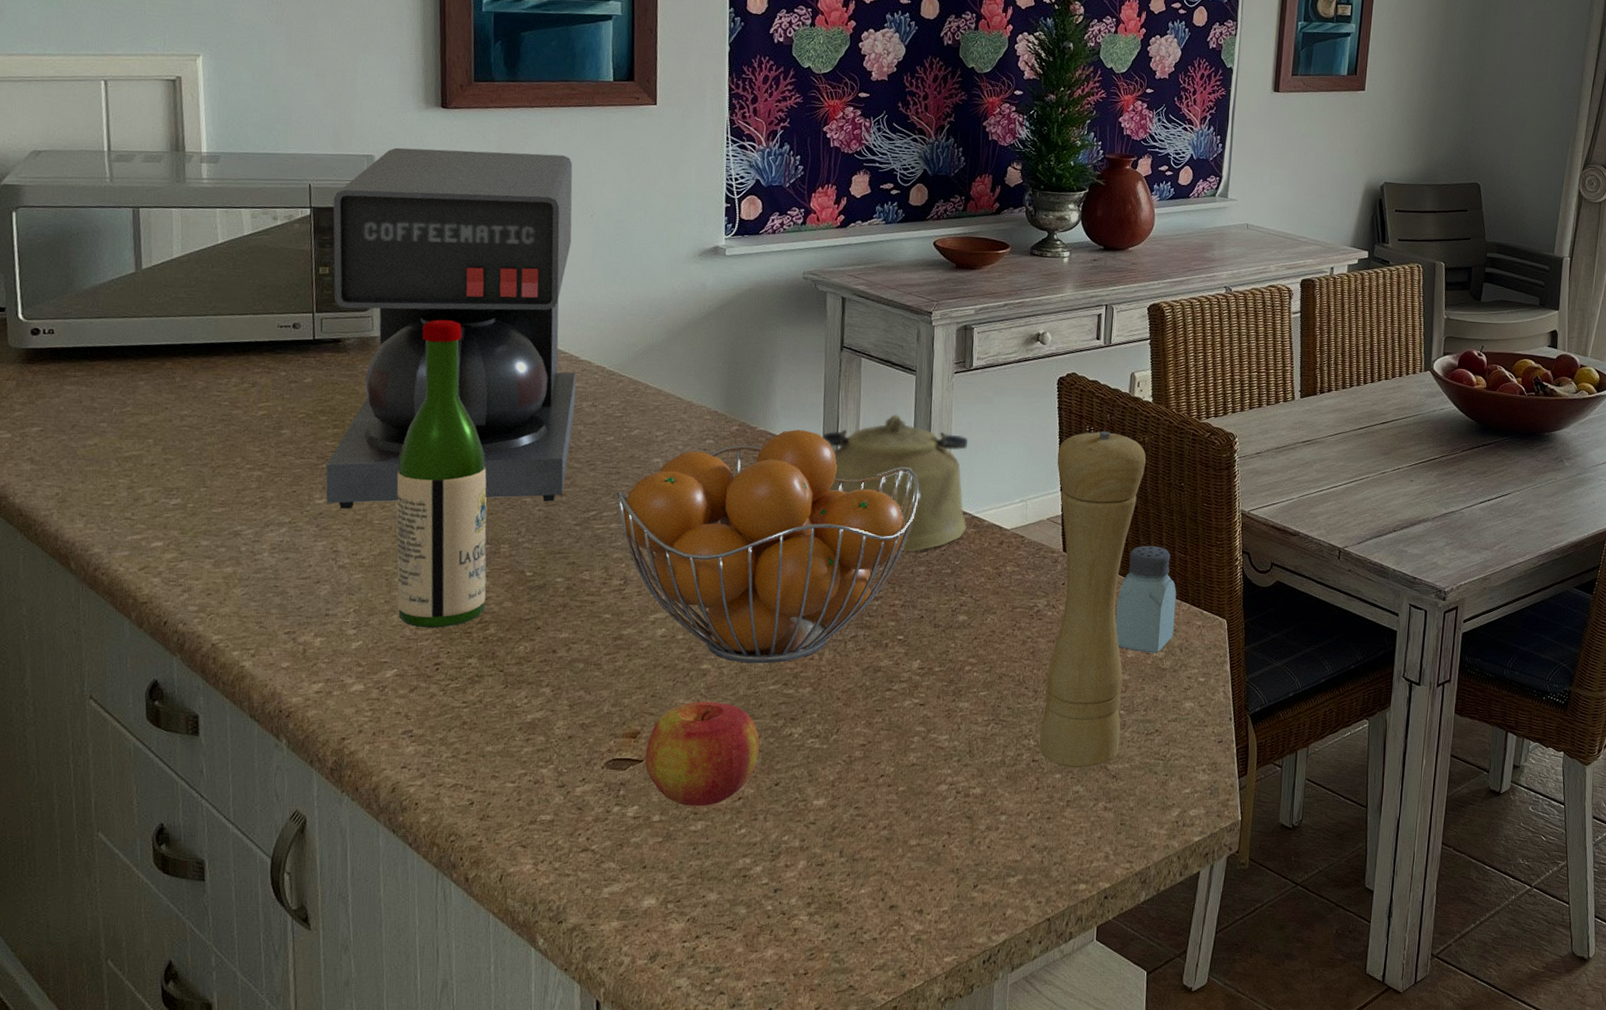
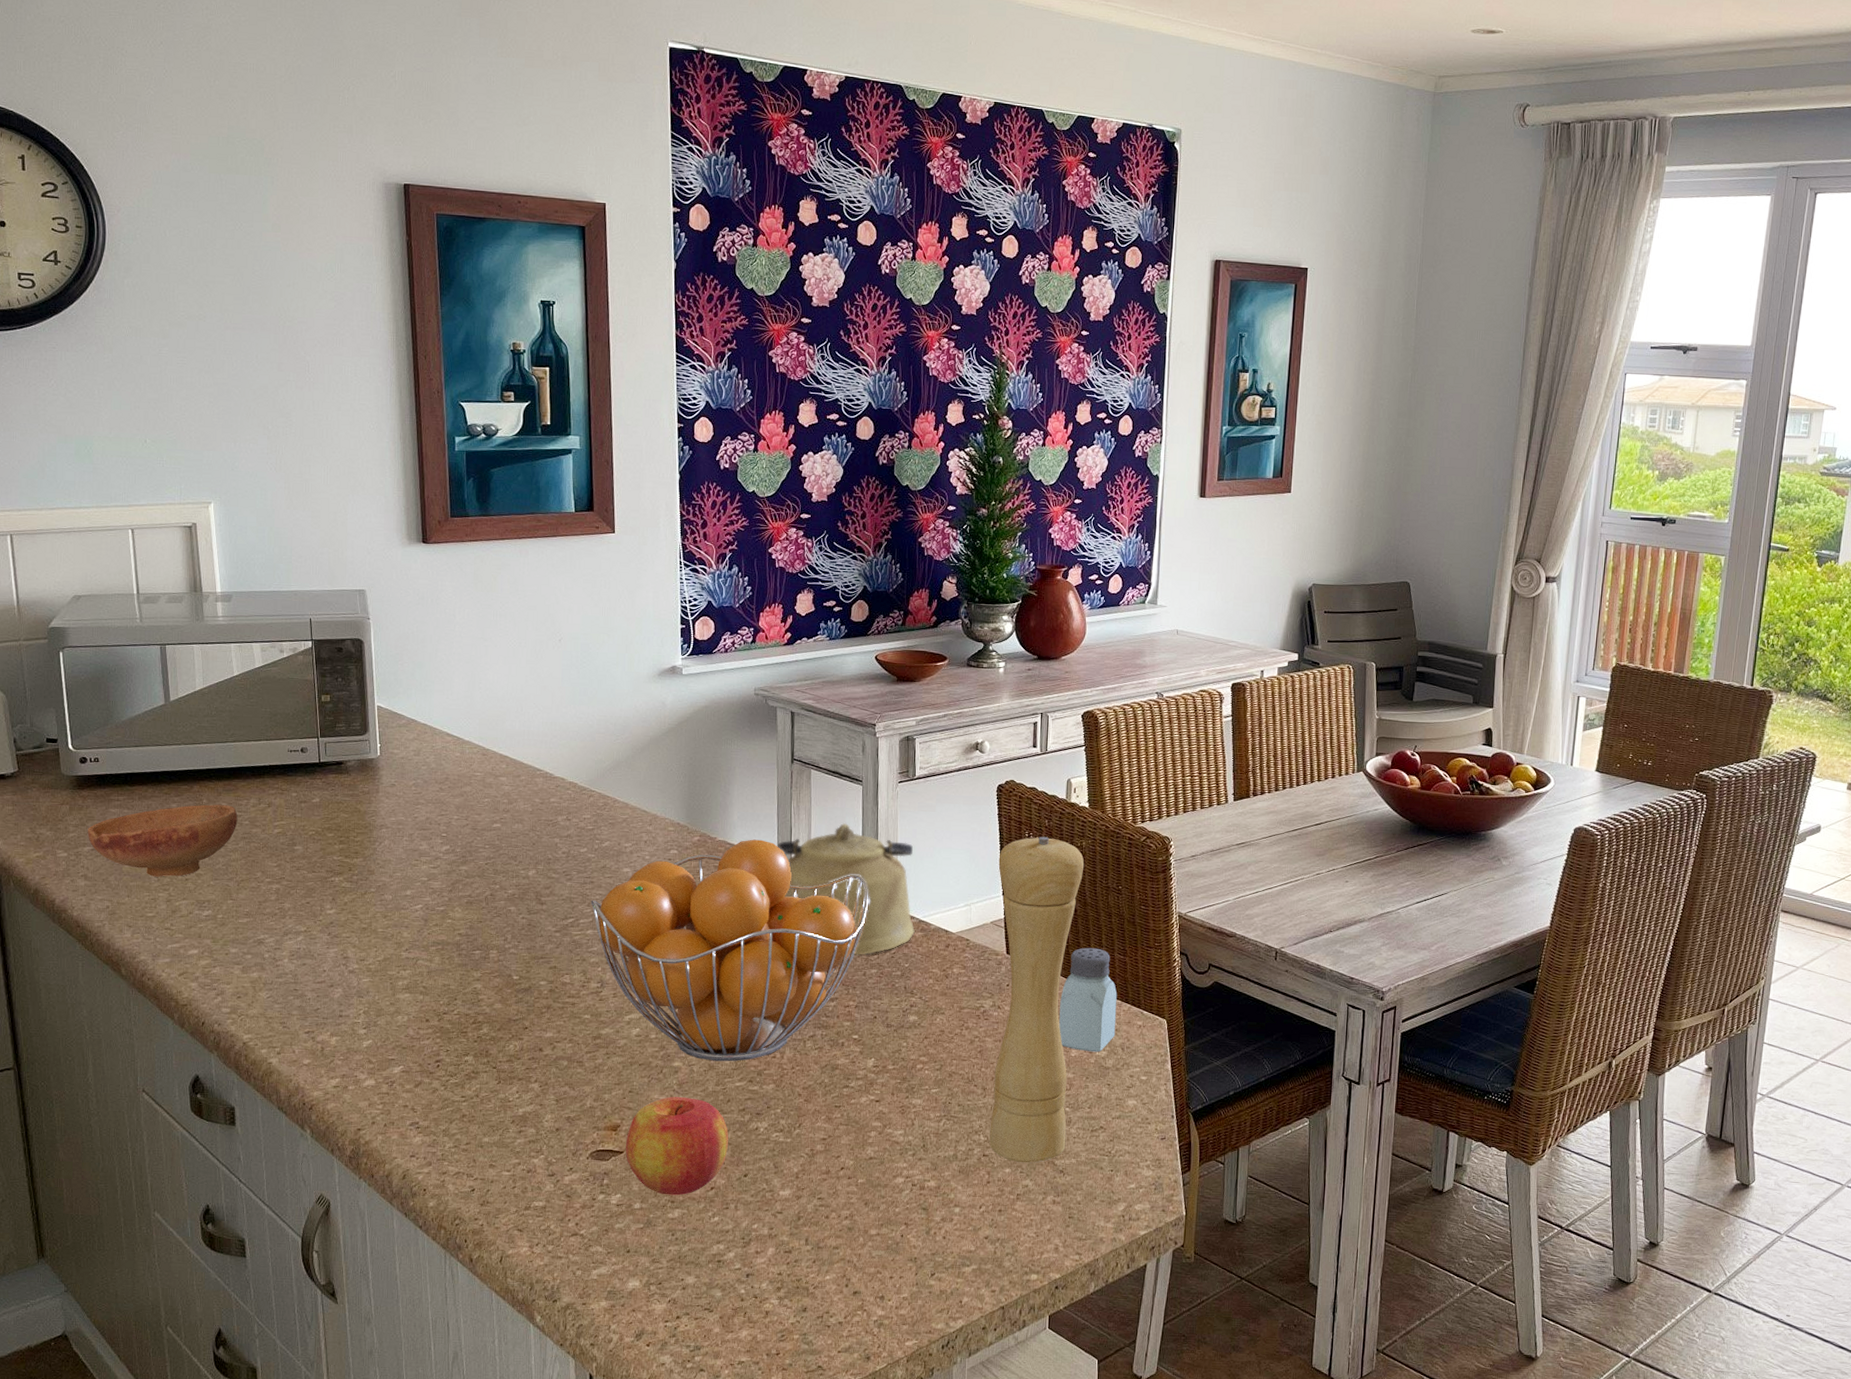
bowl: none [36,382,216,462] -> present [87,804,238,877]
coffee maker: present [325,147,576,509] -> none [331,581,552,919]
wine bottle: present [396,319,487,629] -> none [396,741,479,1028]

